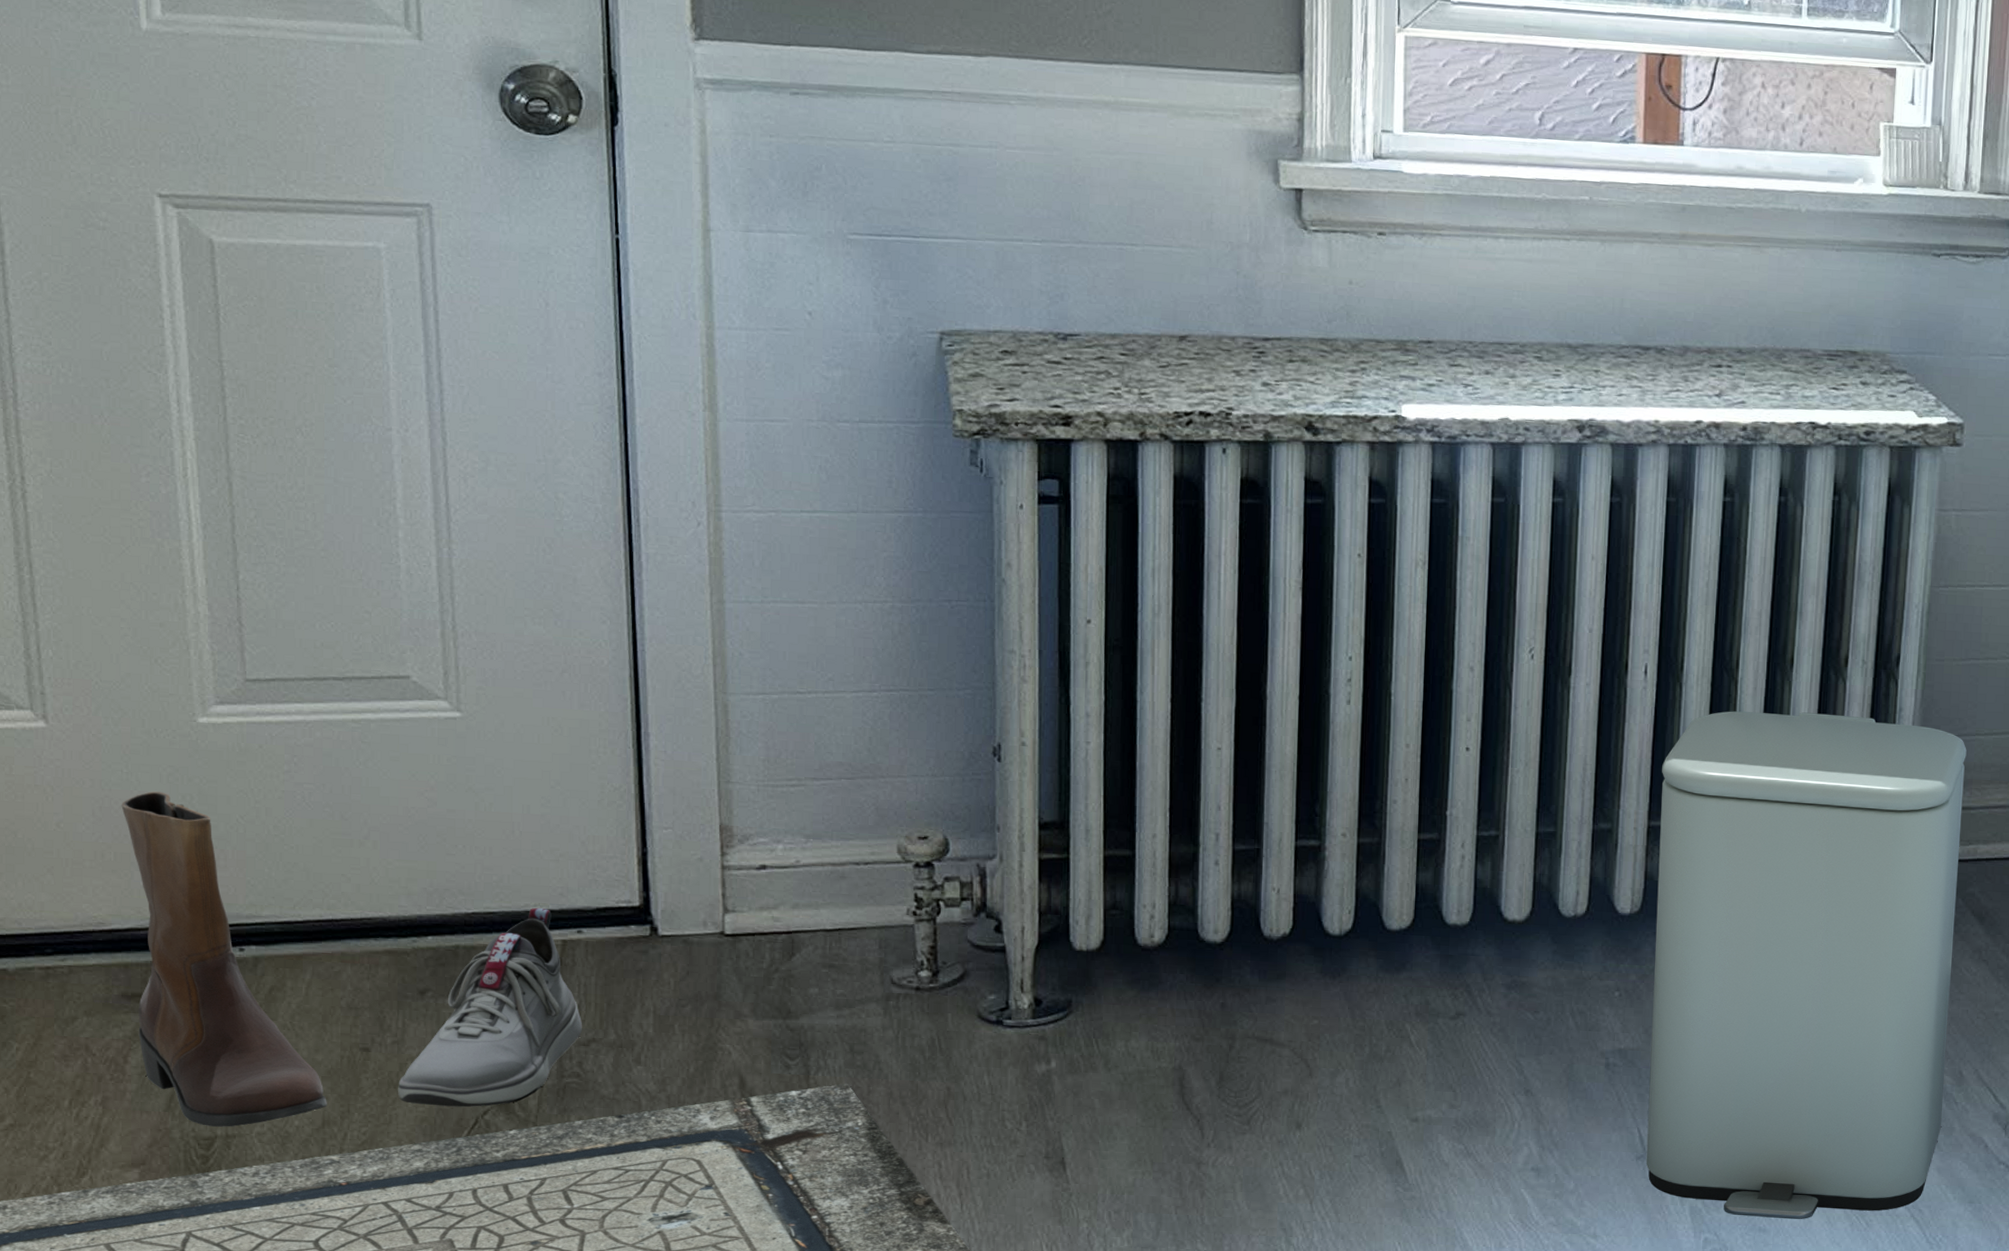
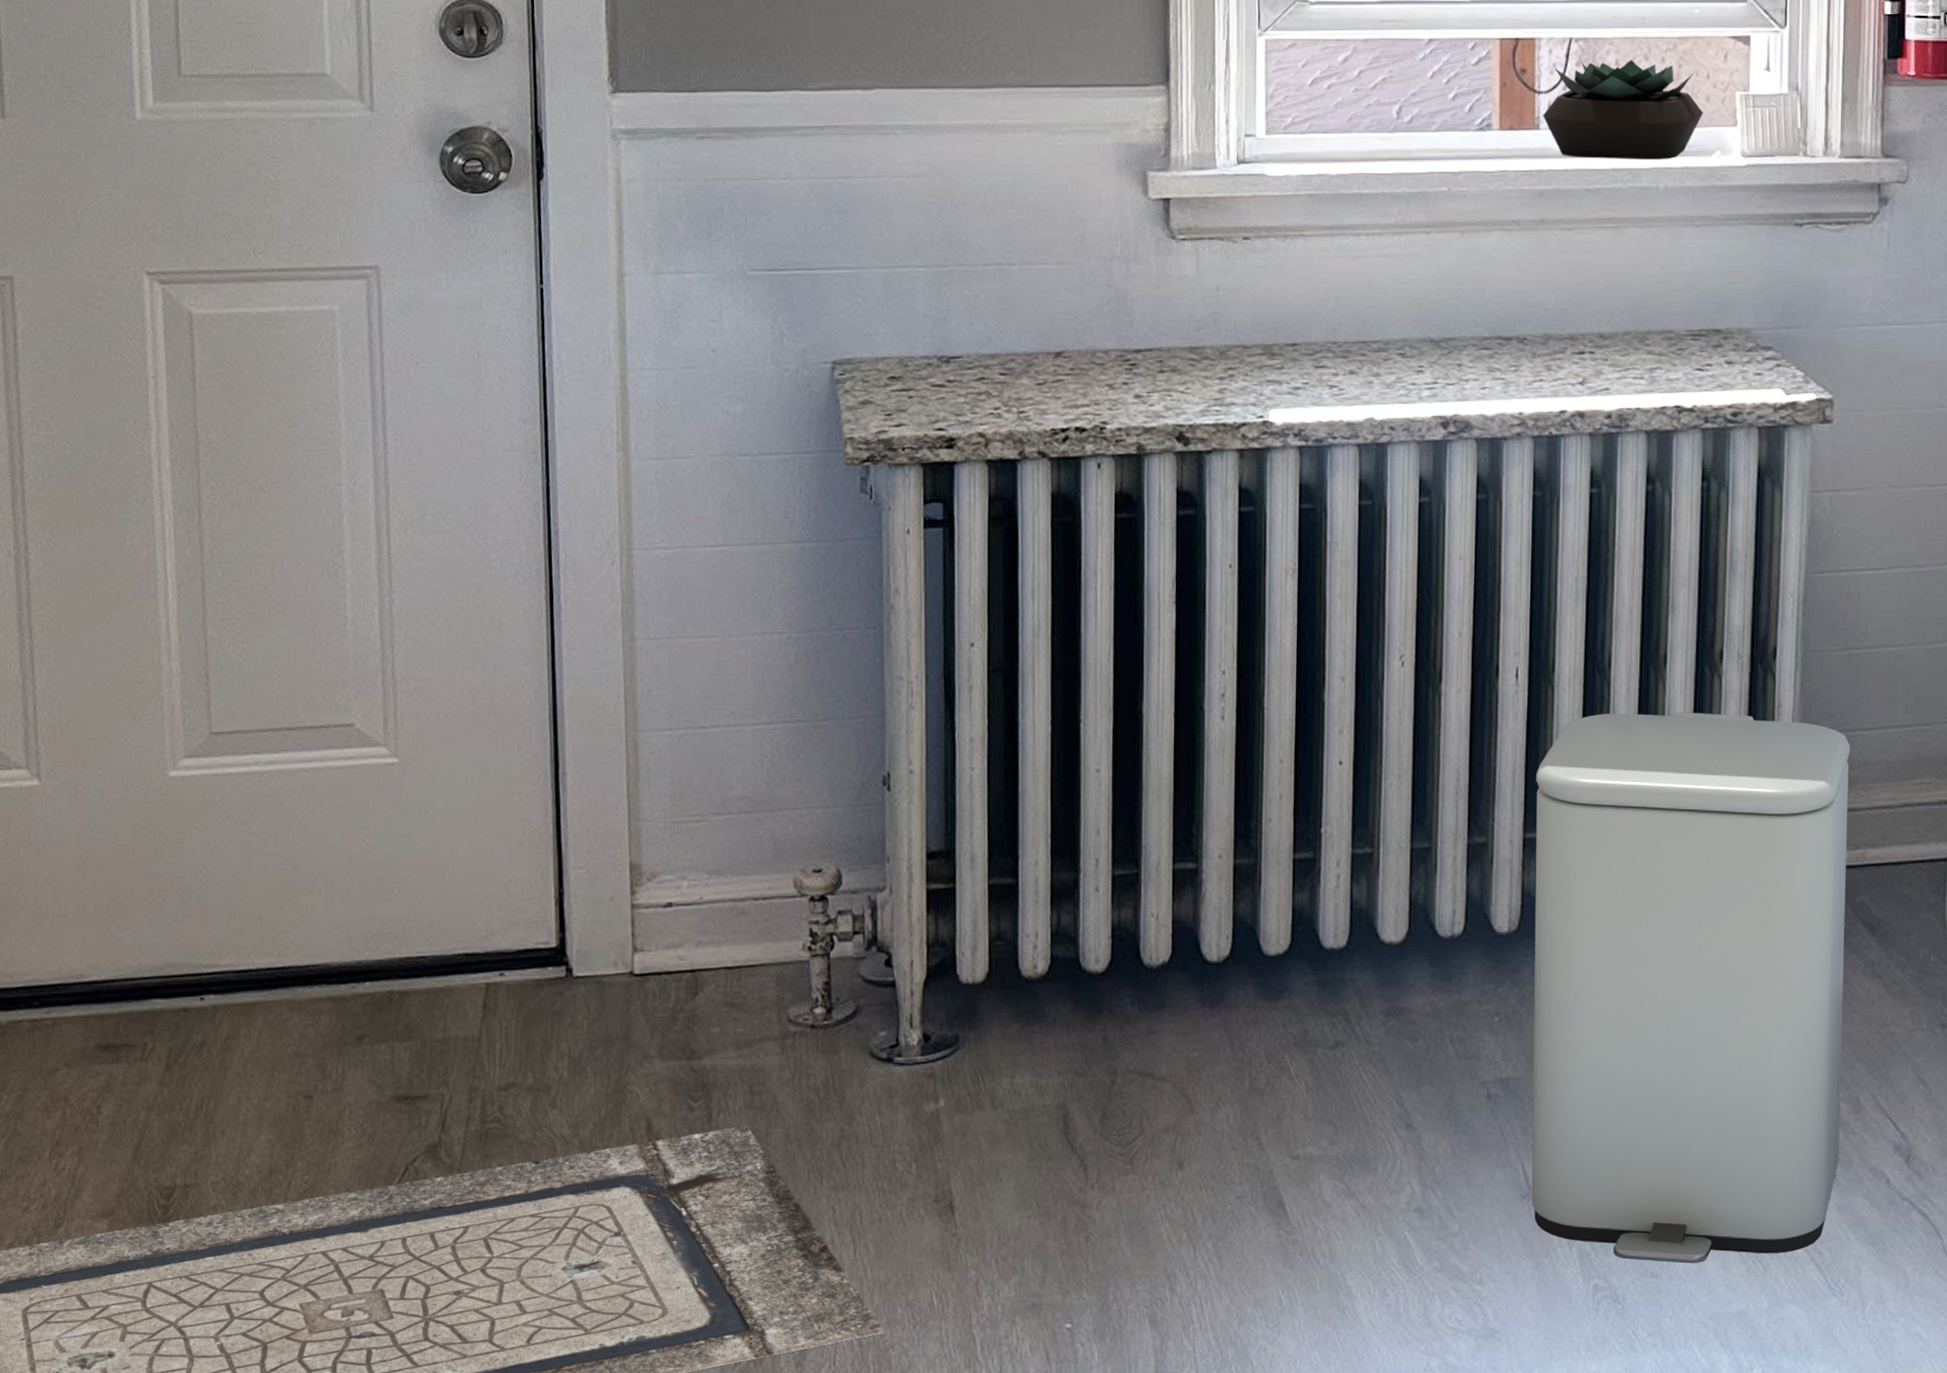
boot: present [121,791,327,1127] -> none [101,845,274,1177]
athletic shoe: present [398,907,583,1108] -> none [337,951,504,1155]
succulent plant: none [1686,82,1847,184] -> present [1542,59,1703,161]

